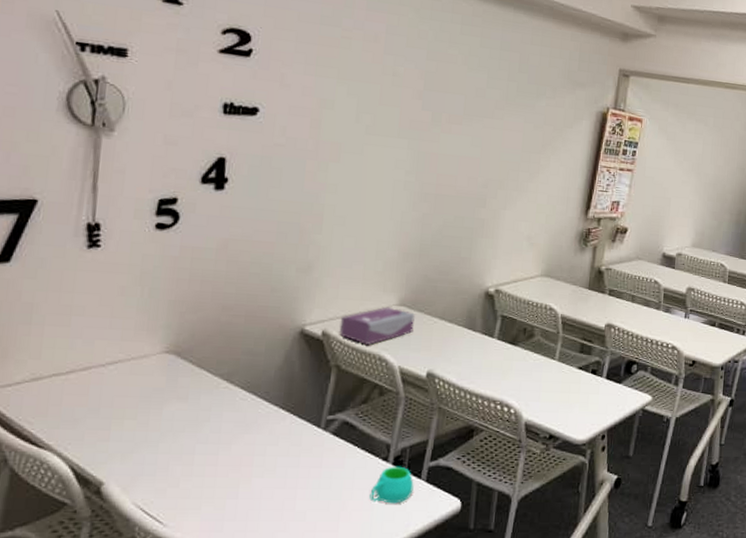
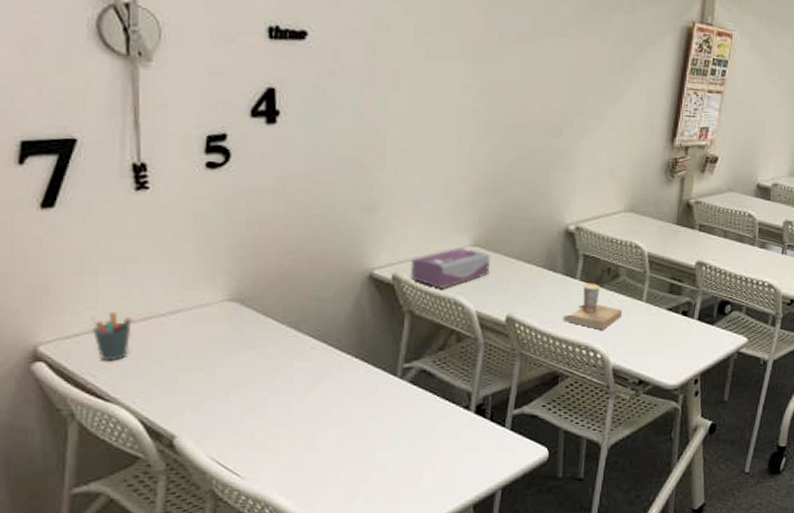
pen holder: none [32,362,73,409] -> present [89,312,132,361]
mug: present [369,466,414,504] -> none [452,414,498,453]
cup: none [480,342,535,386] -> present [563,283,622,330]

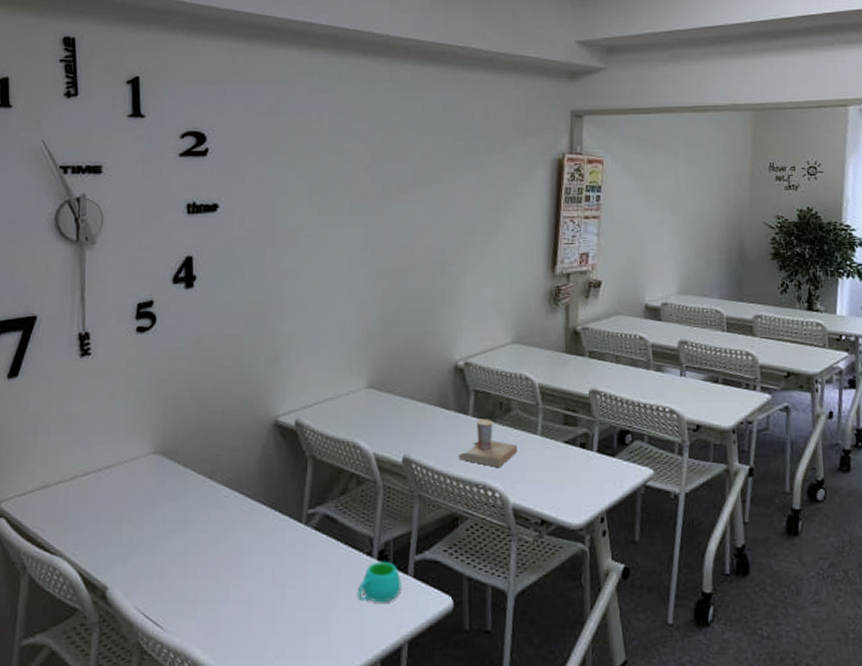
pen holder: present [89,312,132,361] -> none [41,469,75,516]
tissue box: present [410,247,492,288] -> none [312,390,386,432]
mug: none [452,414,498,453] -> present [357,561,401,603]

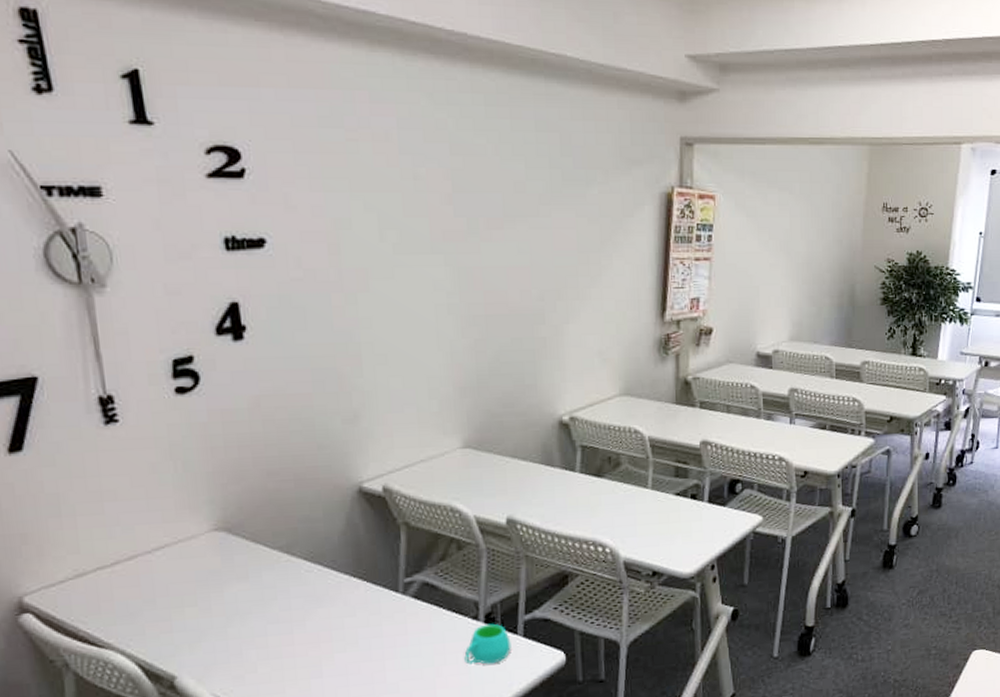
cup: present [458,418,517,467] -> none [566,474,627,523]

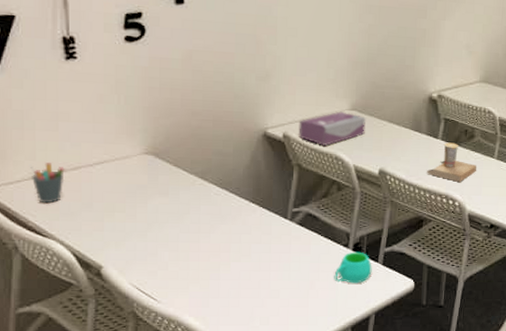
pen holder: none [72,554,119,606] -> present [29,163,65,204]
tissue box: none [400,451,485,496] -> present [298,111,367,146]
cup: none [566,474,627,523] -> present [427,142,476,182]

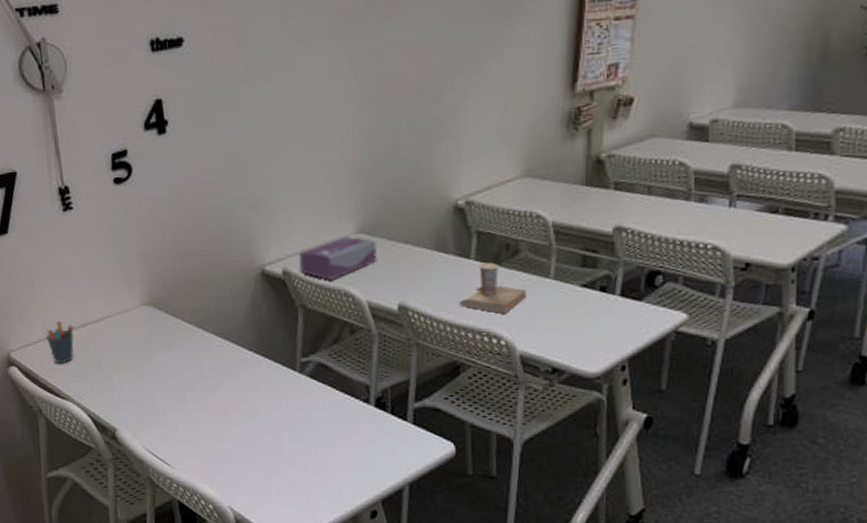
mug: present [334,251,372,284] -> none [355,408,401,447]

